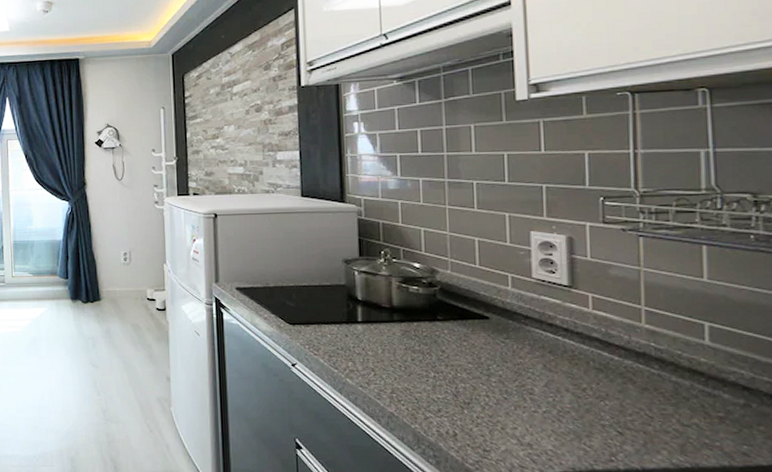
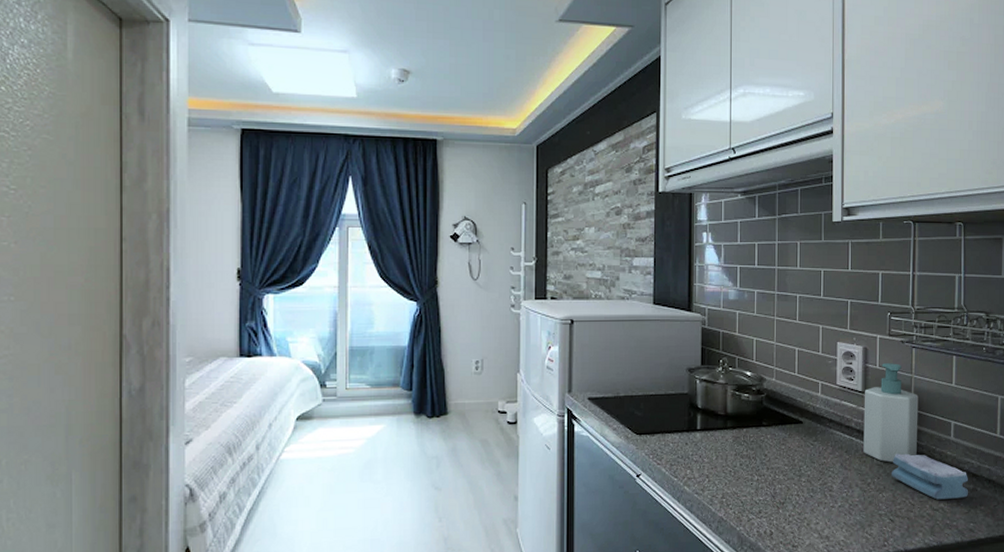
soap bottle: none [571,254,654,367] -> present [863,363,918,463]
sponge: none [617,357,737,415] -> present [892,453,968,500]

